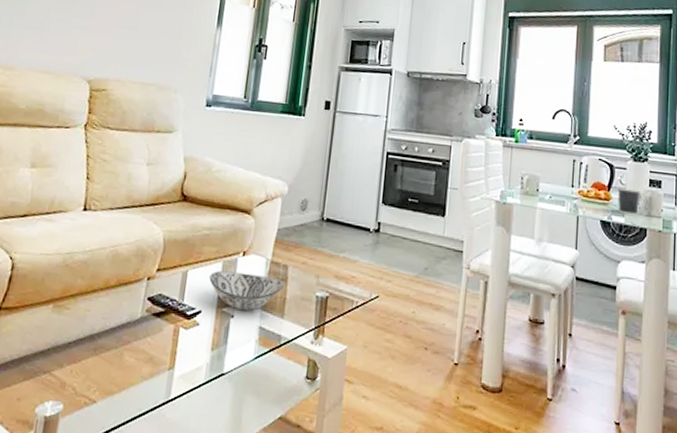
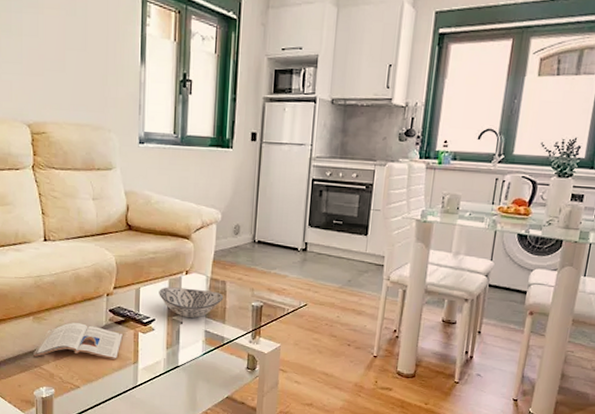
magazine: none [44,313,160,364] -> present [33,322,123,359]
mug: present [618,188,641,216] -> none [536,204,561,228]

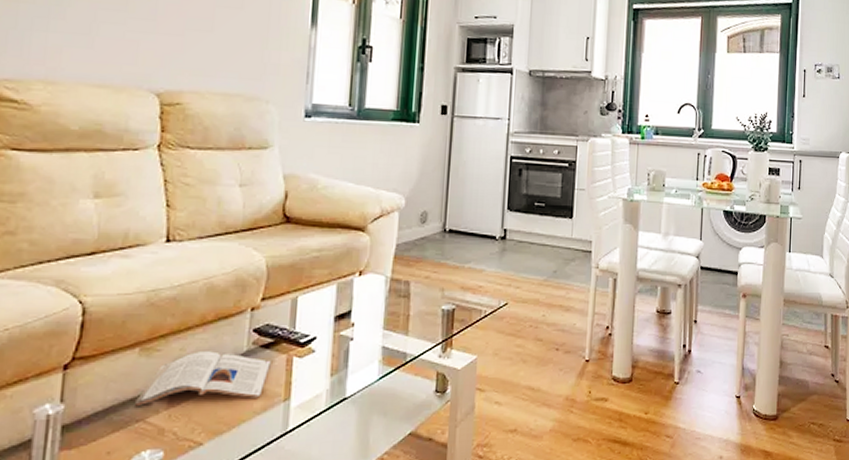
decorative bowl: present [159,287,224,319] -> none [323,293,407,332]

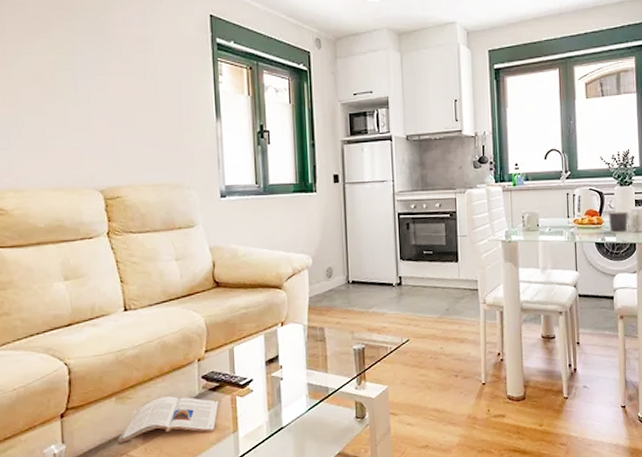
mug: none [740,178,761,203] -> present [609,211,629,234]

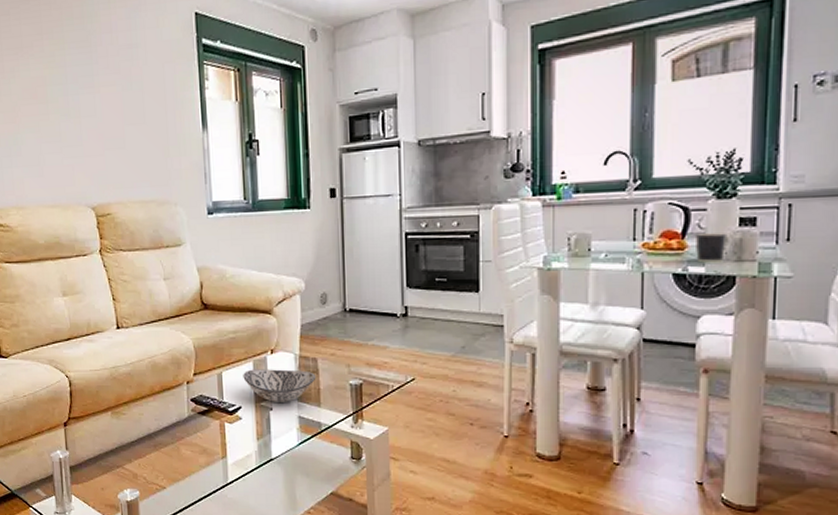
magazine: present [118,396,219,444] -> none [114,416,208,457]
decorative bowl: none [254,339,324,373] -> present [243,369,317,404]

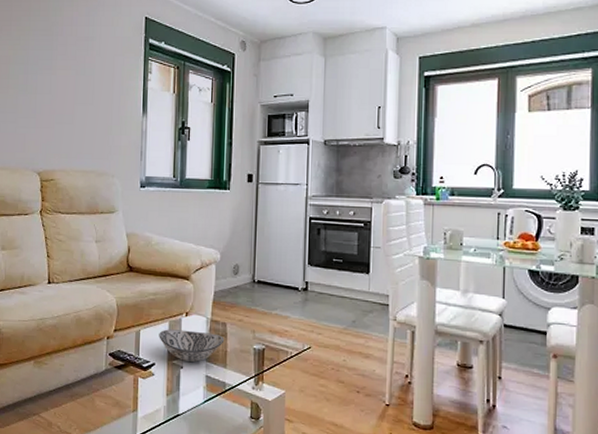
mug: present [696,233,727,263] -> none [547,238,572,263]

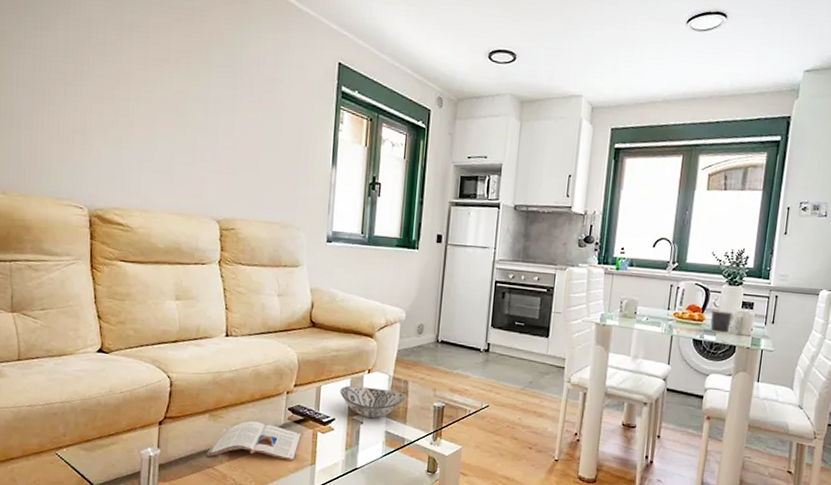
magazine: none [33,367,122,407] -> present [207,421,301,461]
mug: none [547,238,572,263] -> present [710,310,733,334]

